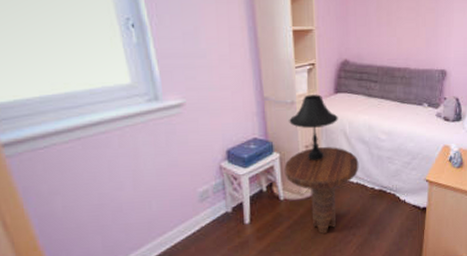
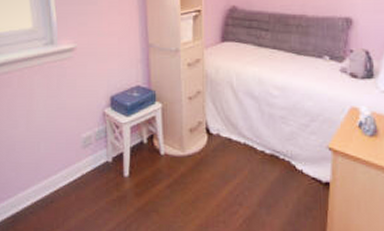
side table: present [284,147,359,234] -> none [166,100,247,198]
table lamp: present [289,94,338,162] -> none [173,42,224,115]

